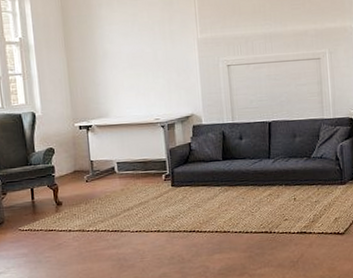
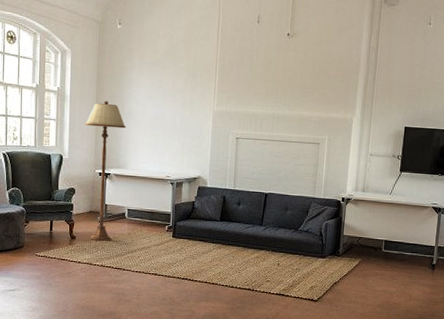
floor lamp: none [55,45,103,203] -> present [85,101,126,241]

